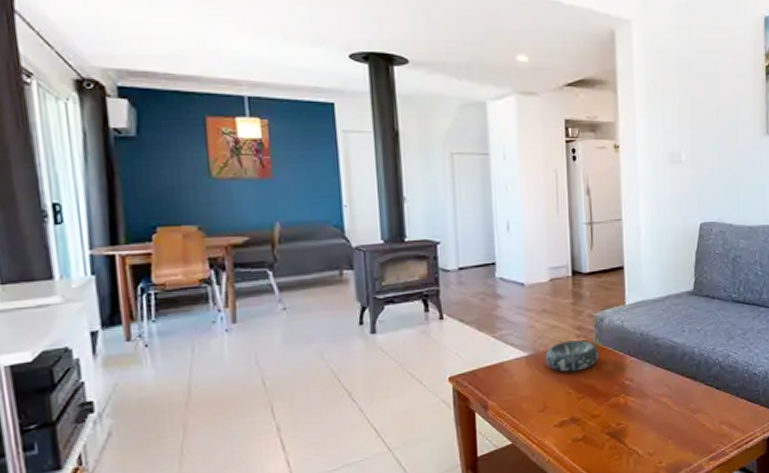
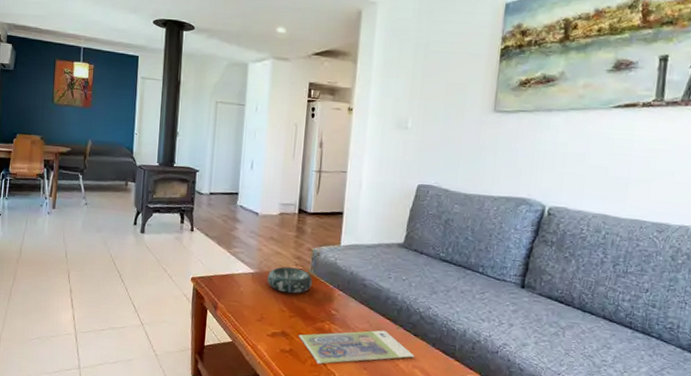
cash: none [590,390,719,445] -> present [298,330,414,364]

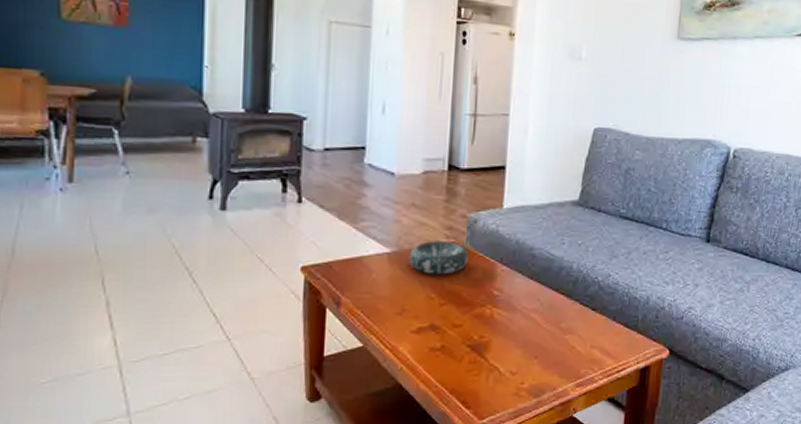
cash: present [298,330,414,364] -> none [451,308,592,359]

